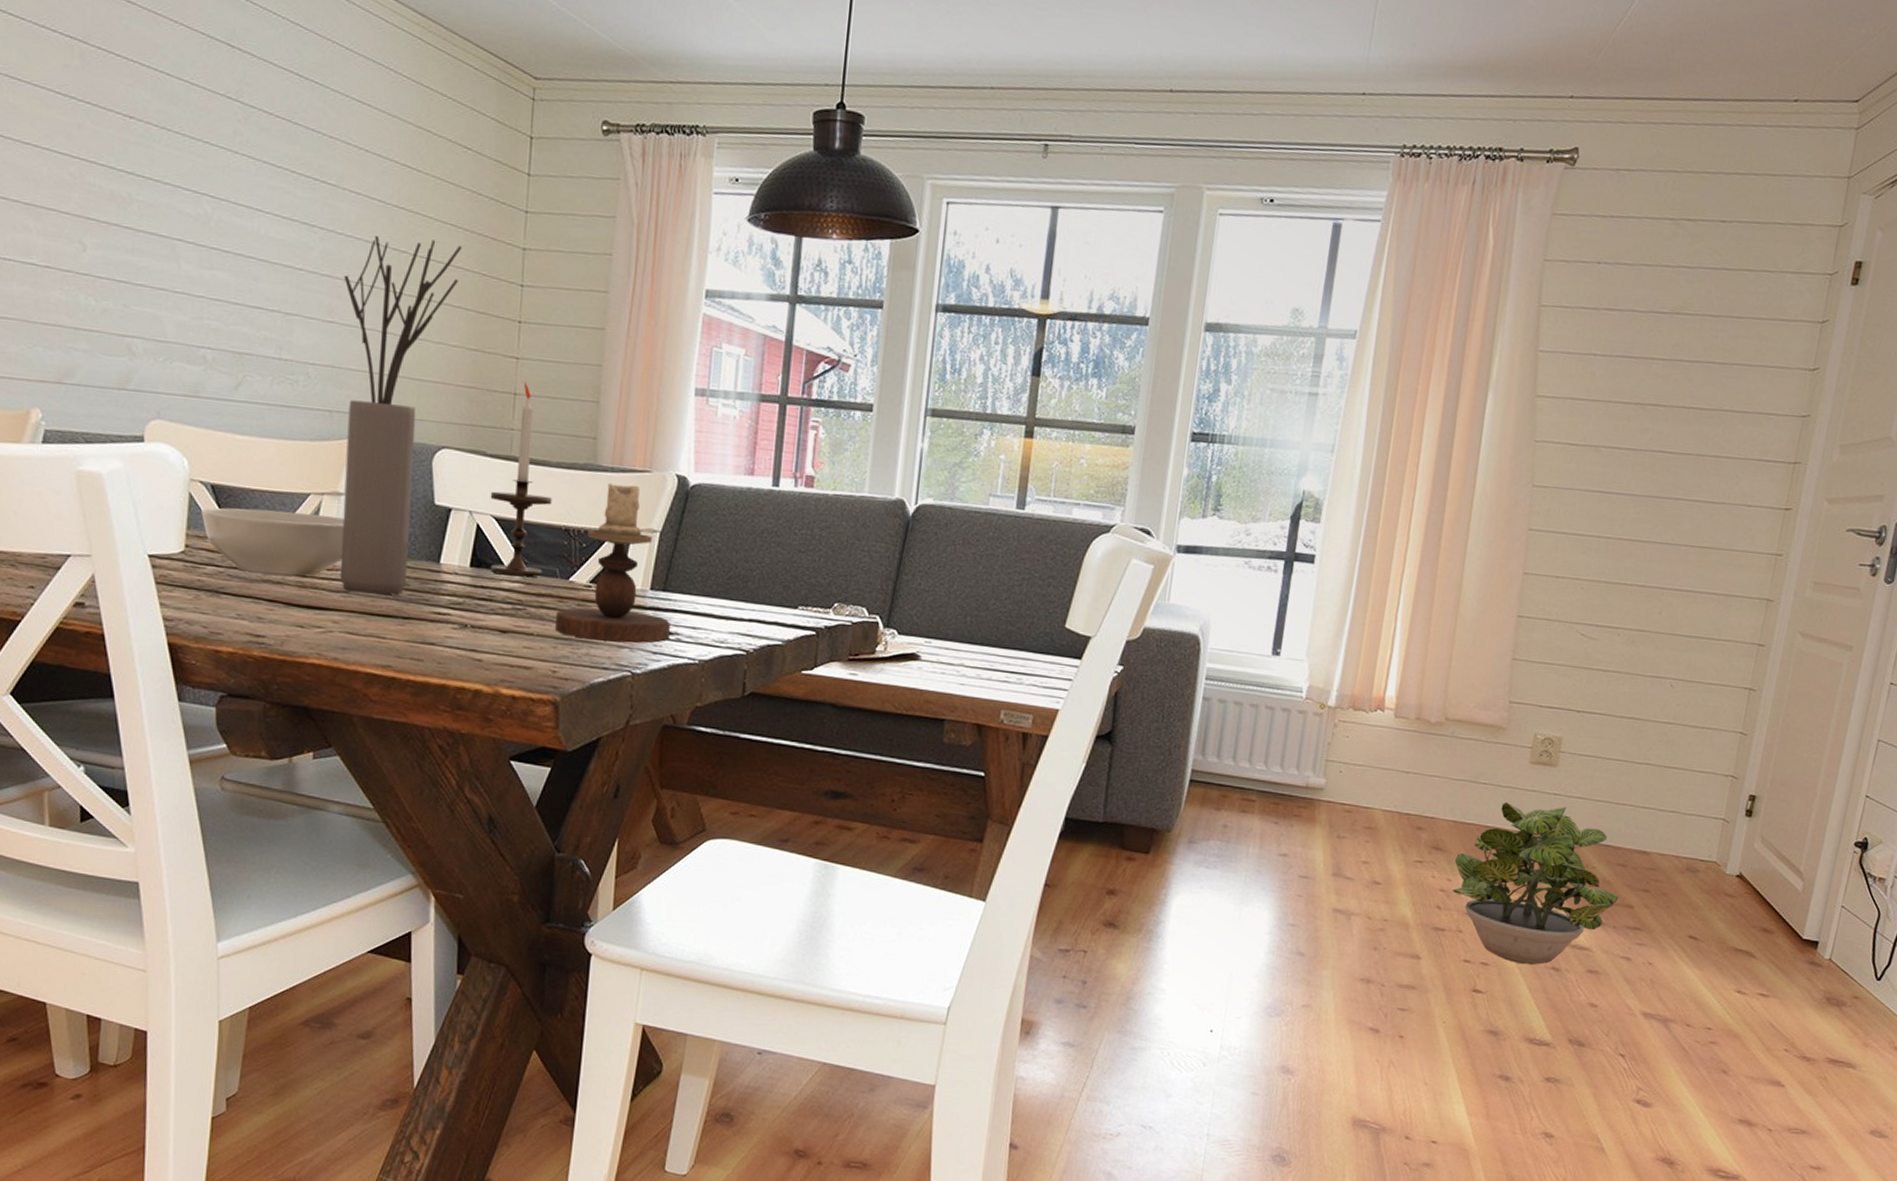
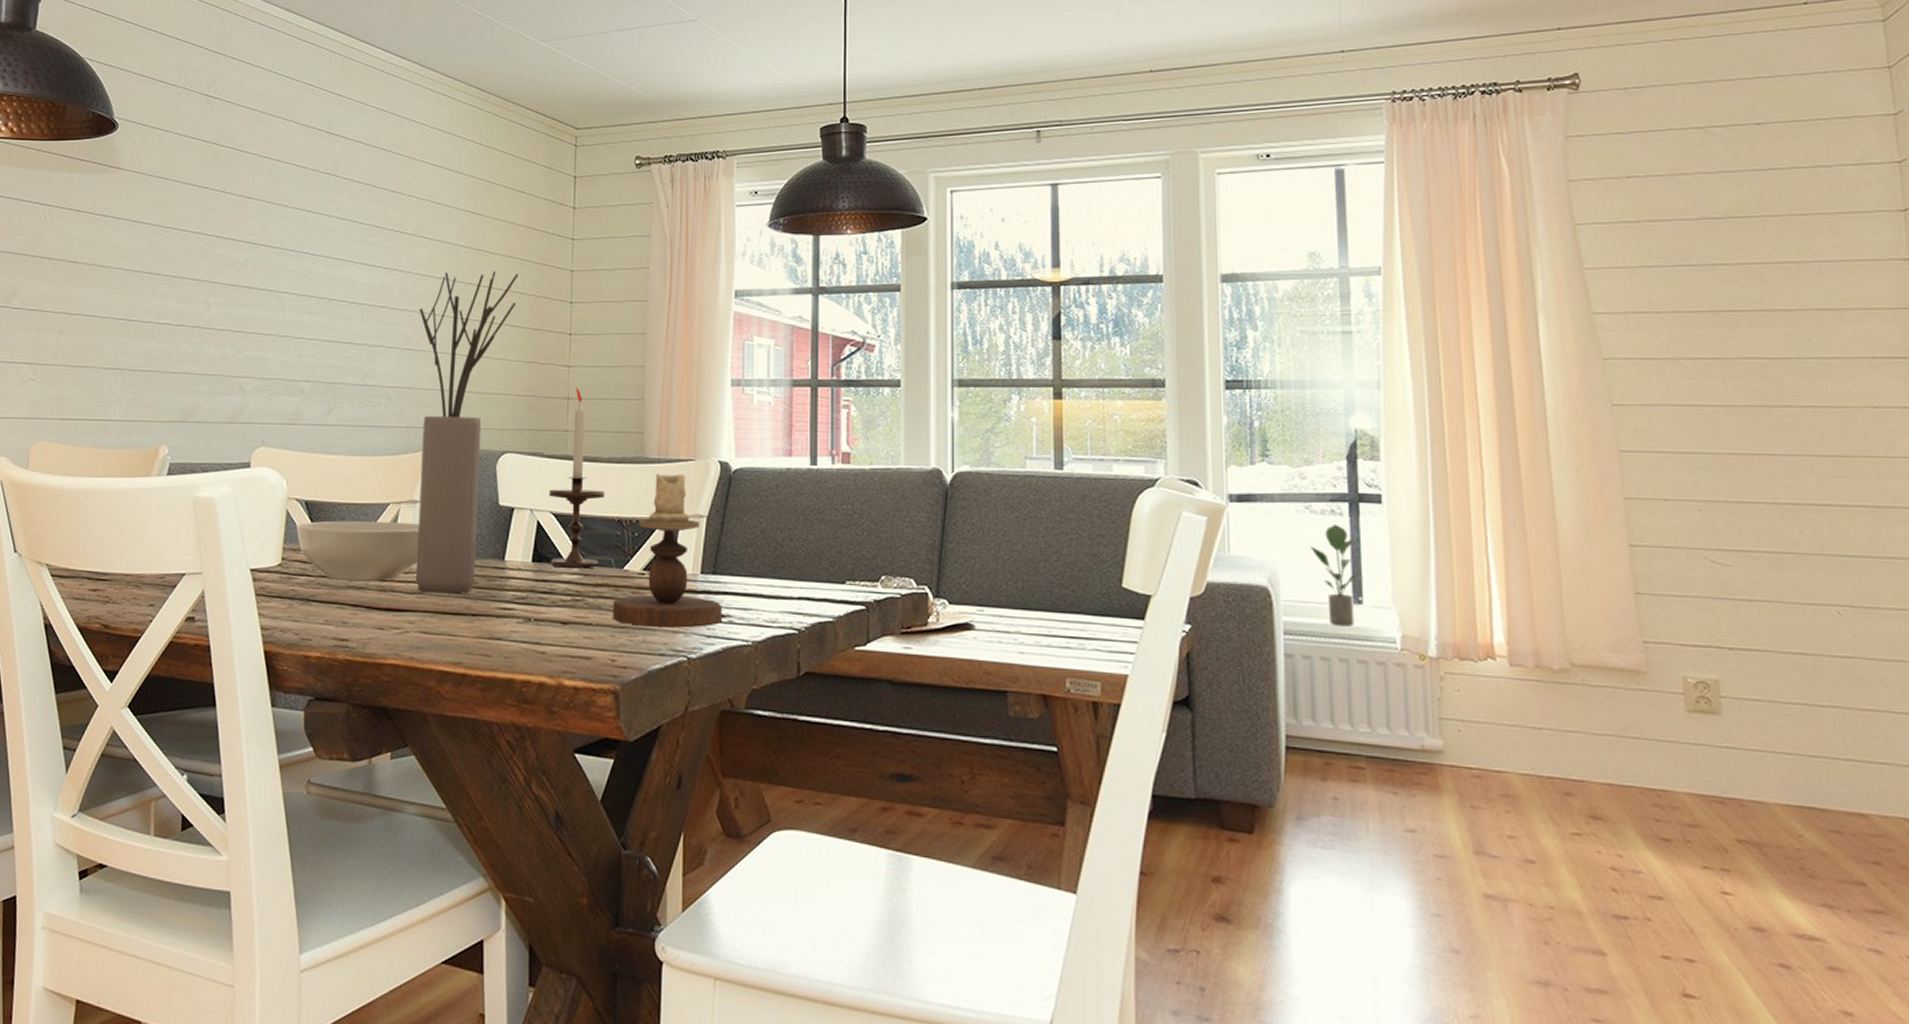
potted plant: none [1243,579,1288,676] -> present [1310,523,1364,627]
potted plant: present [1452,802,1618,965] -> none [1622,759,1843,962]

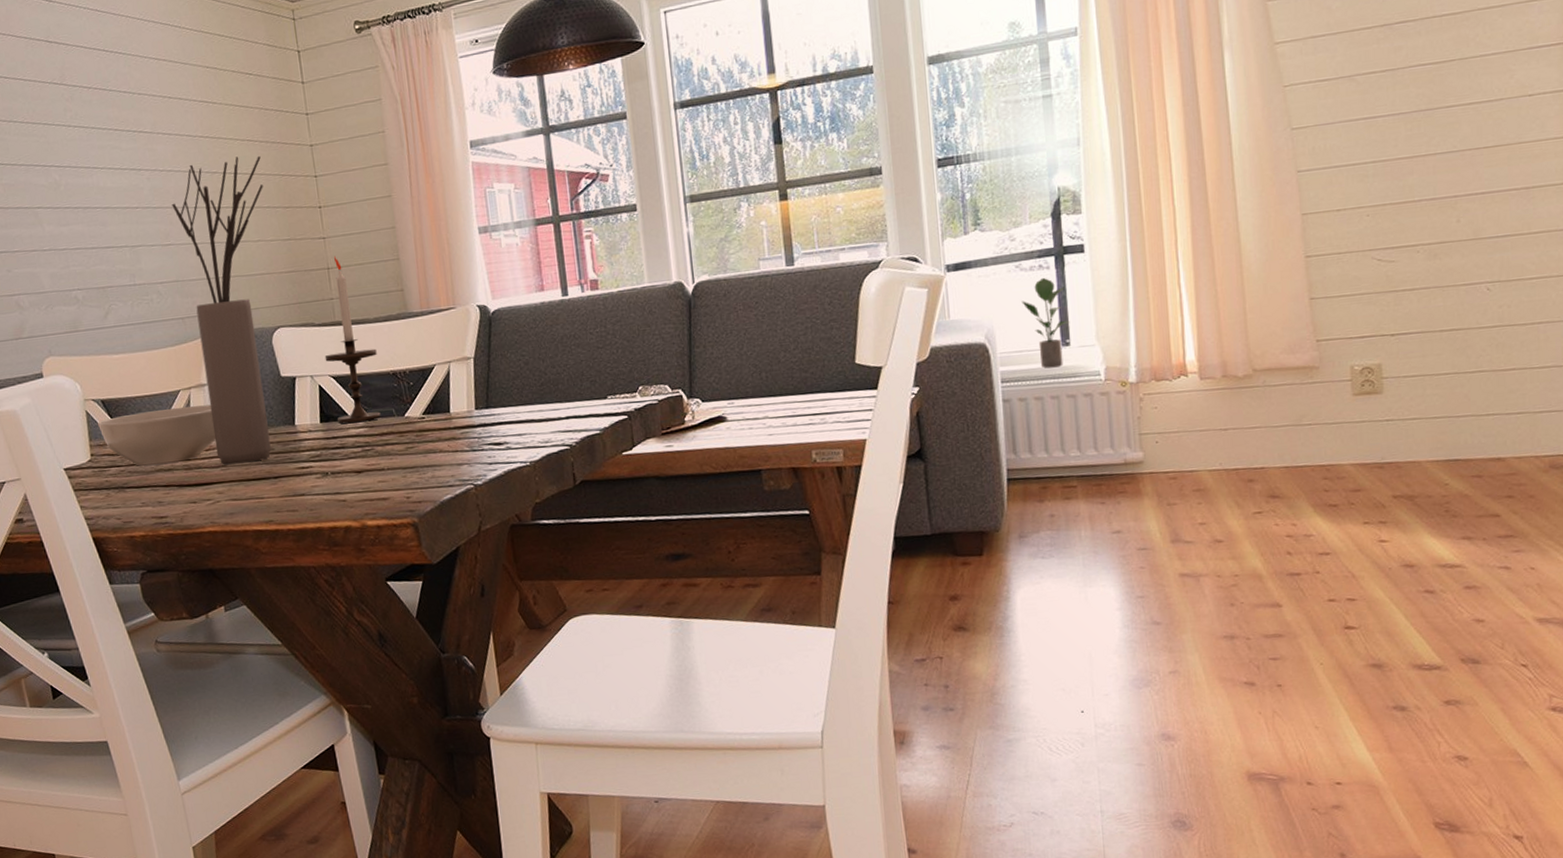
candlestick: present [613,474,722,628] -> none [400,322,500,464]

